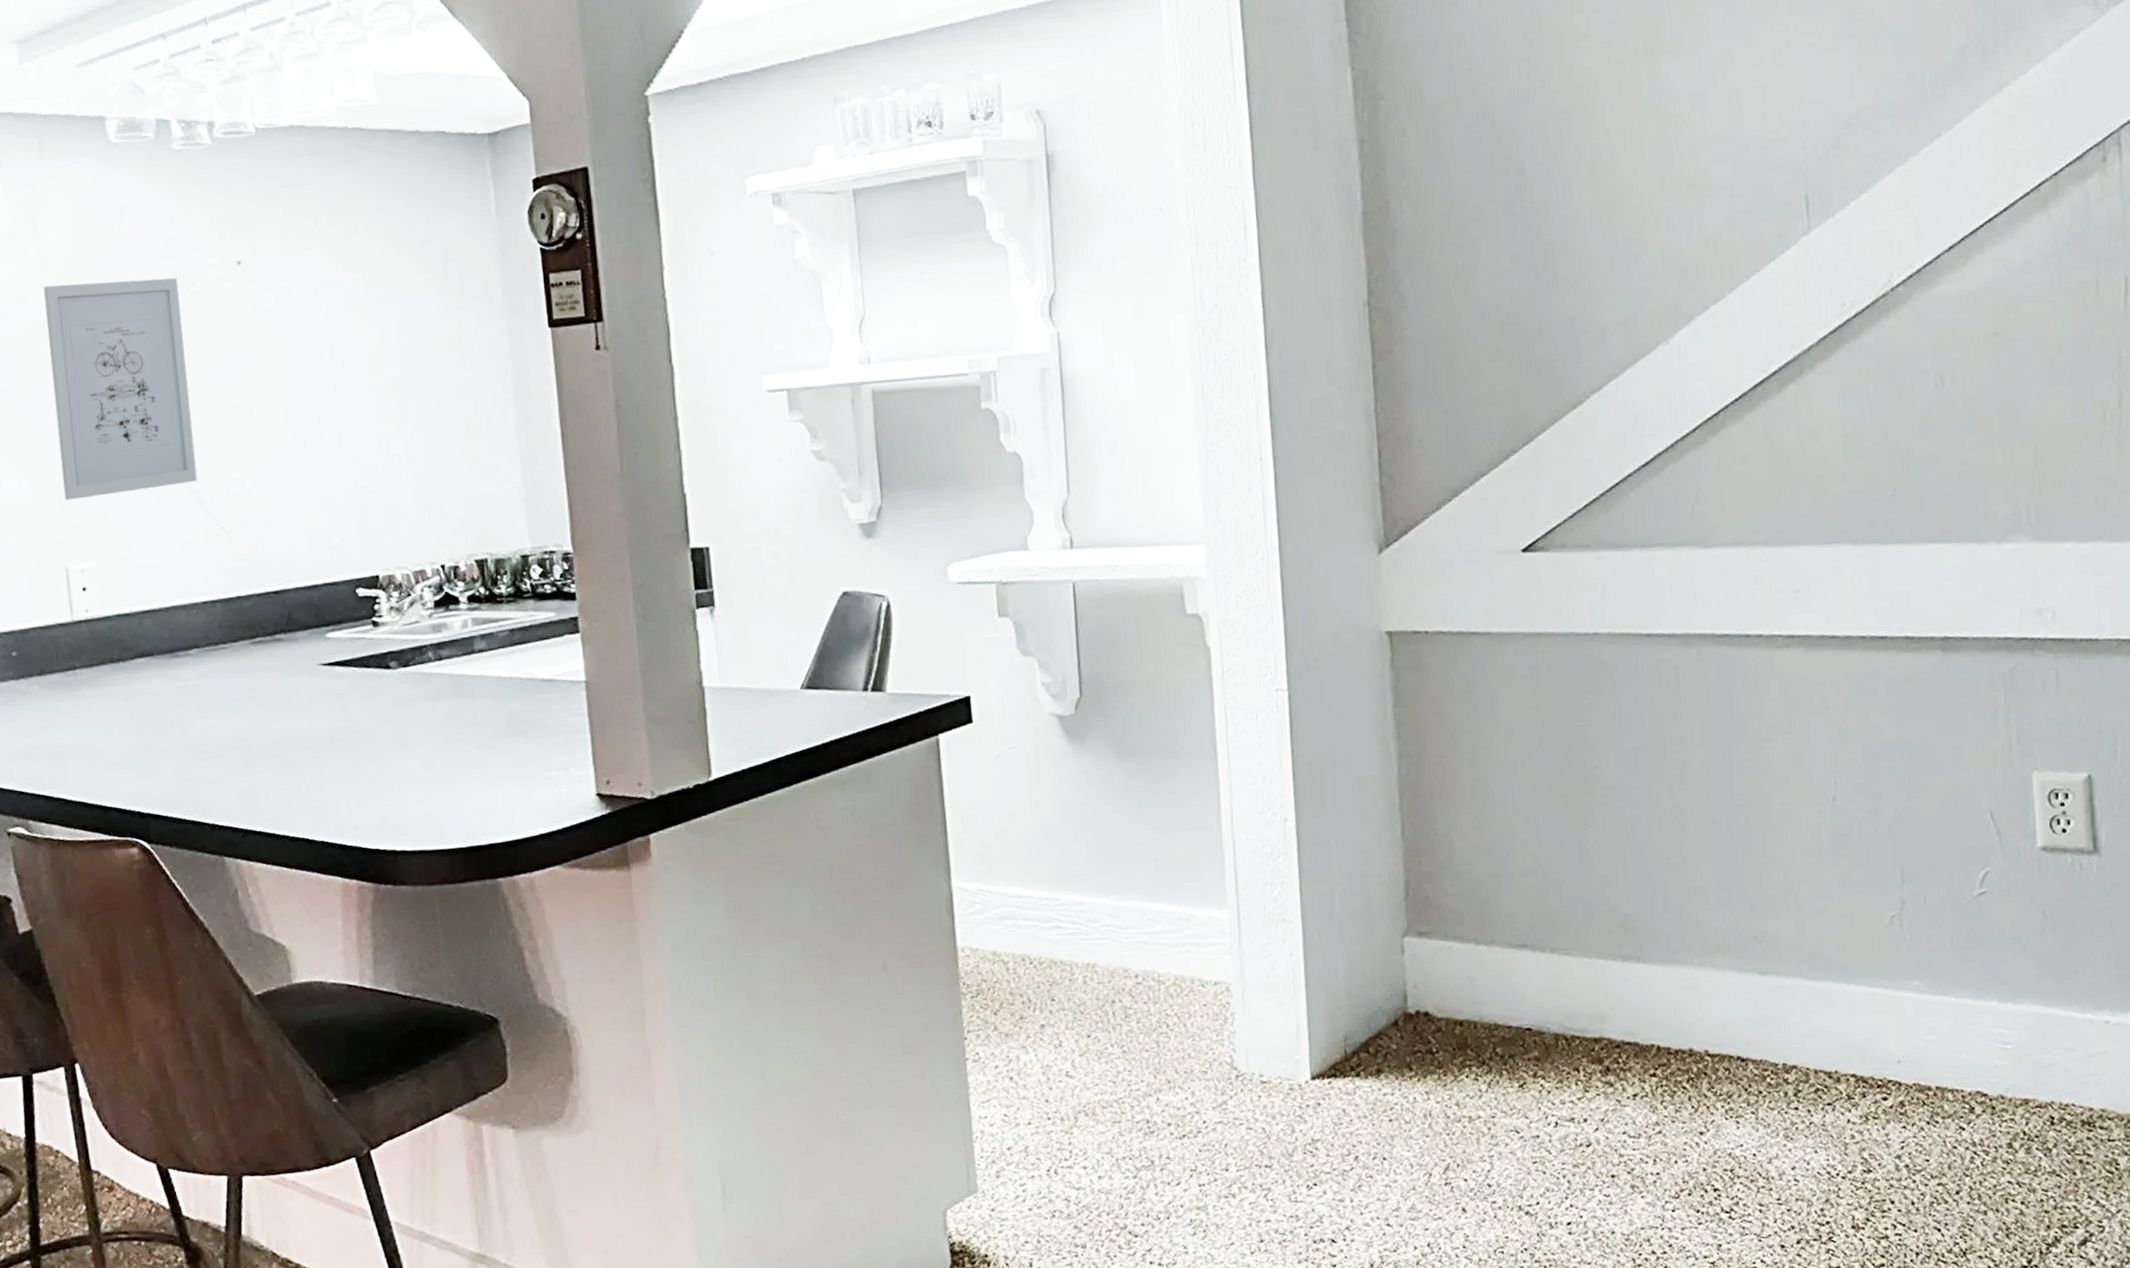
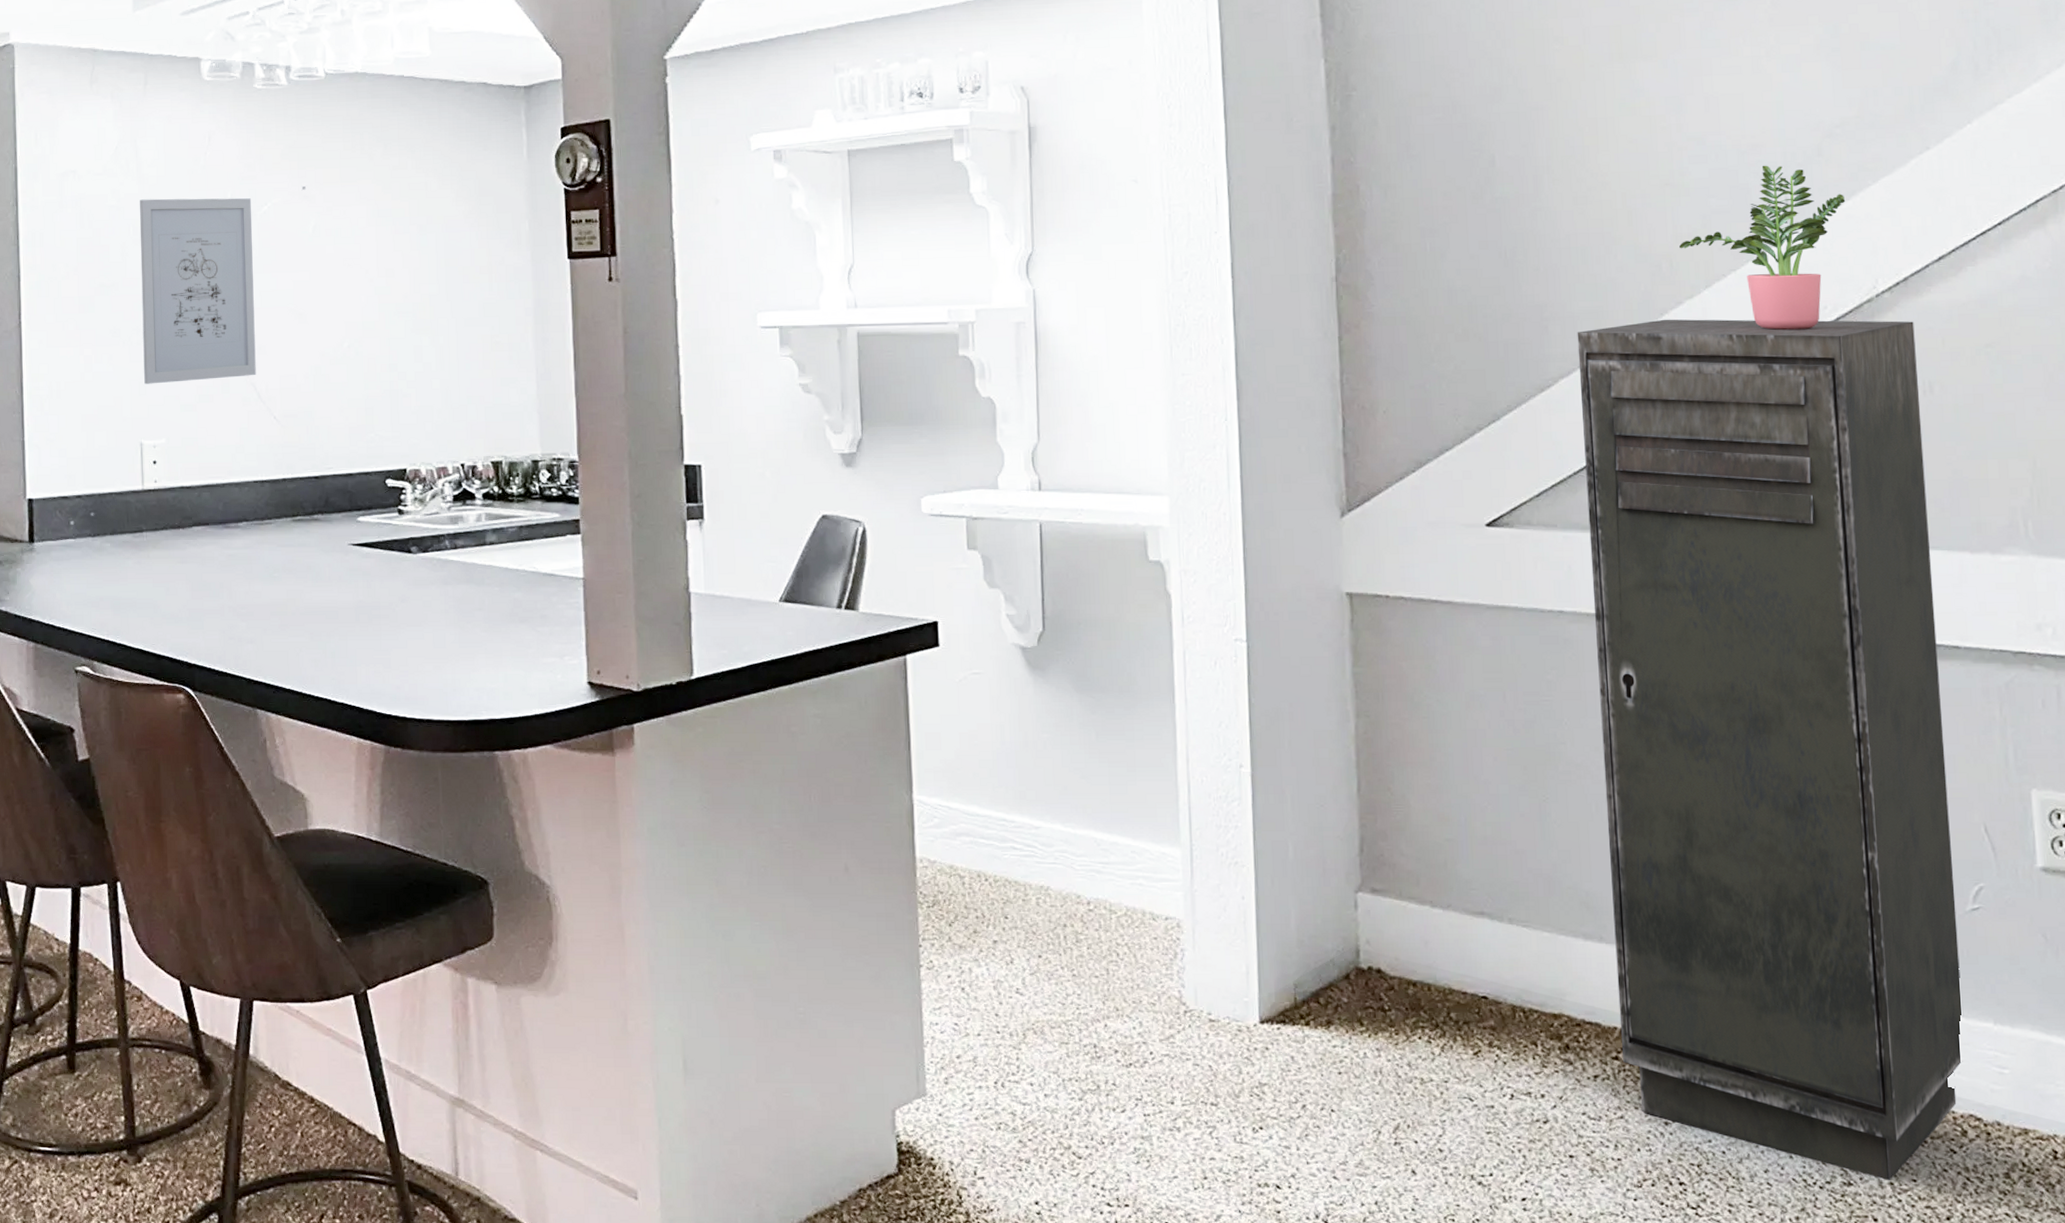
storage cabinet: none [1607,313,1971,1163] -> present [1577,319,1963,1180]
potted plant: none [1705,160,1863,331] -> present [1679,165,1846,331]

